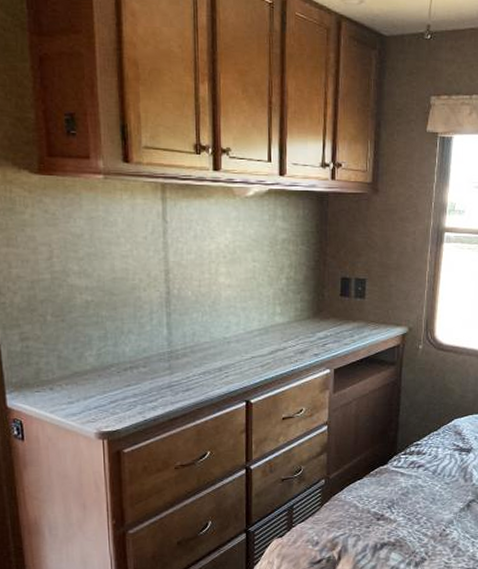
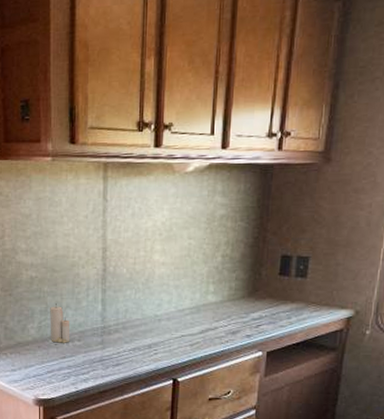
candle: none [110,329,135,371] -> present [50,304,70,343]

